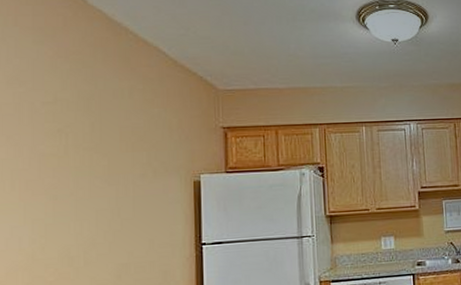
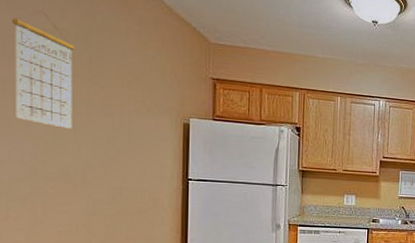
calendar: none [11,83,76,206] -> present [11,9,75,129]

